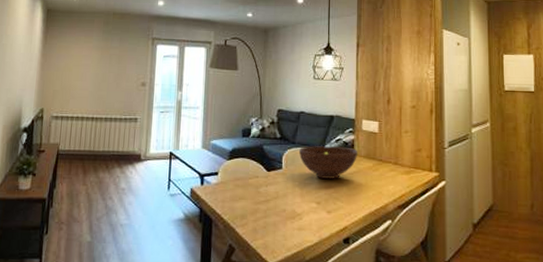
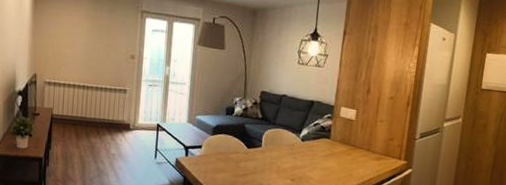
fruit bowl: present [299,146,357,179] -> none [278,128,333,160]

